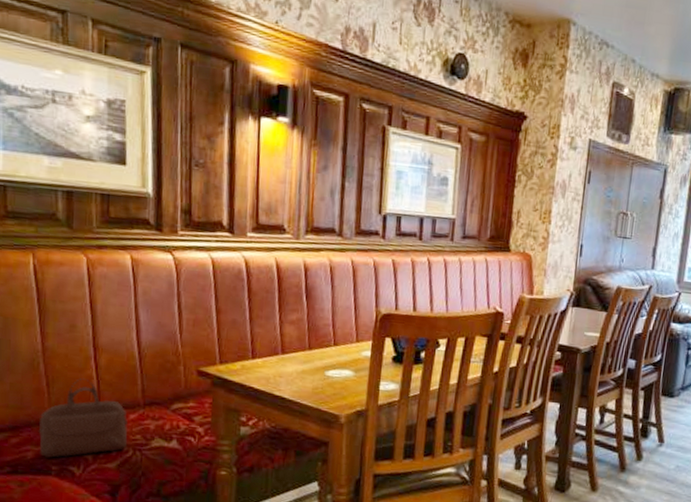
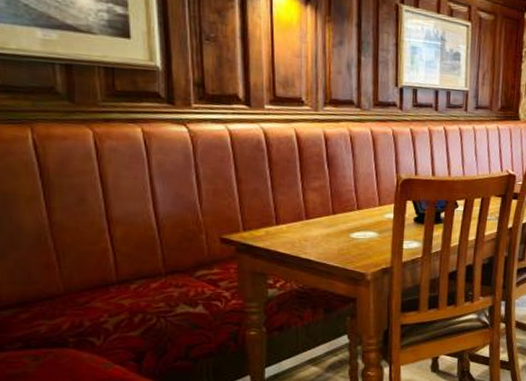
handbag: present [38,378,128,458] -> none [50,251,151,330]

